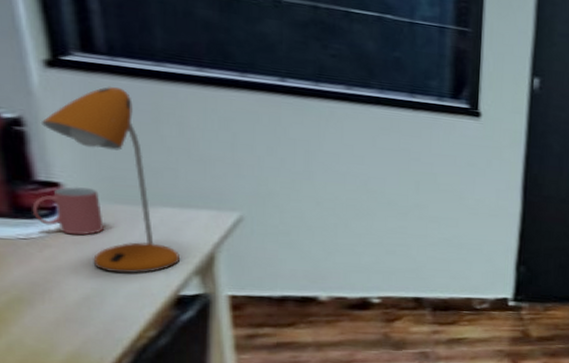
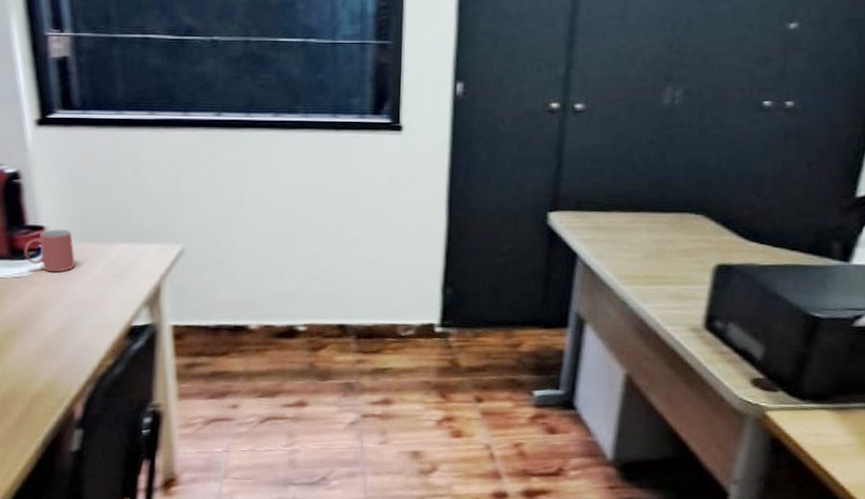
desk lamp: present [40,85,181,273] -> none [32,136,134,306]

